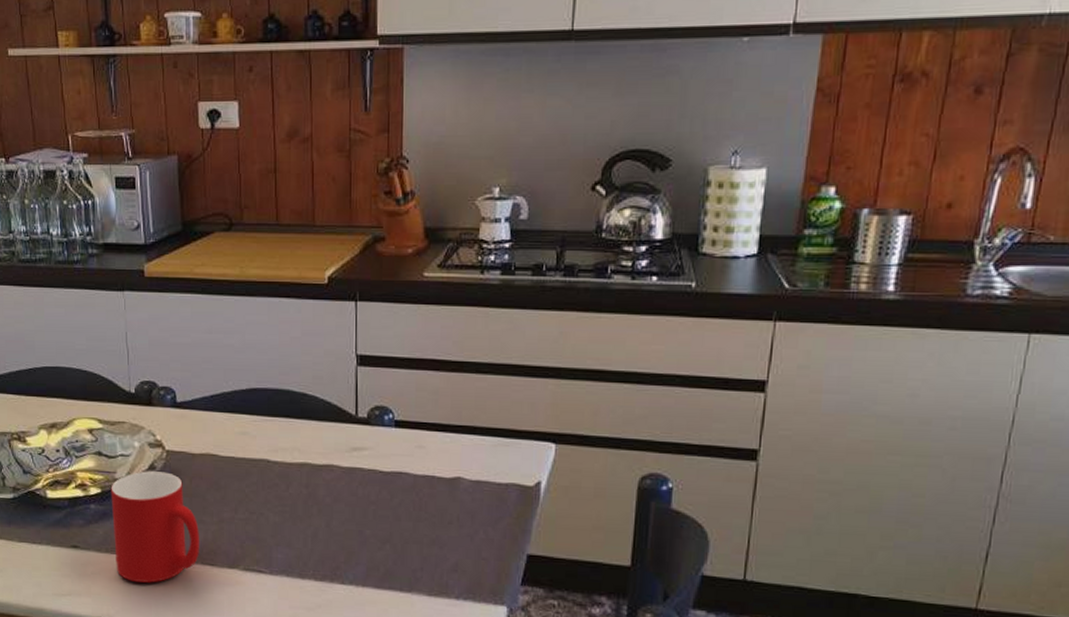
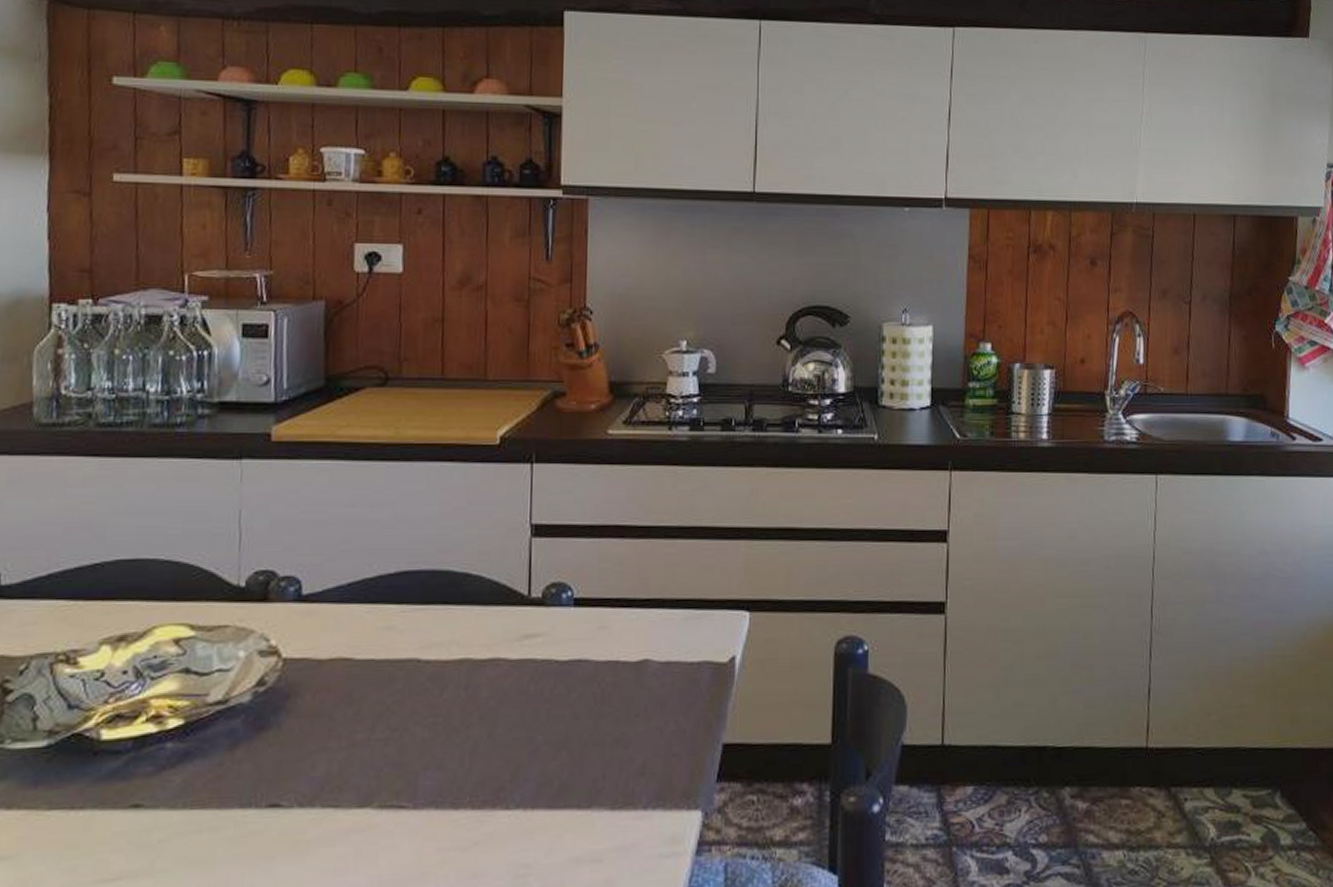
cup: present [110,471,199,583] -> none [196,687,321,846]

